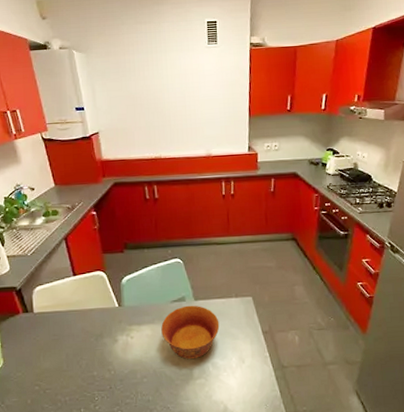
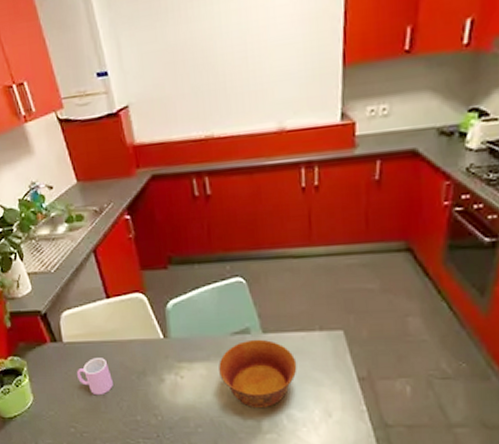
cup: none [43,324,75,357] -> present [76,358,113,396]

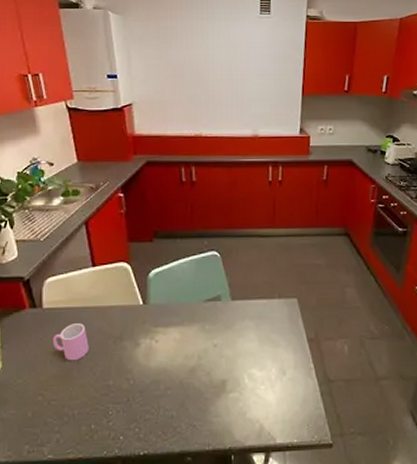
bowl: present [218,339,297,409] -> none [191,305,259,370]

